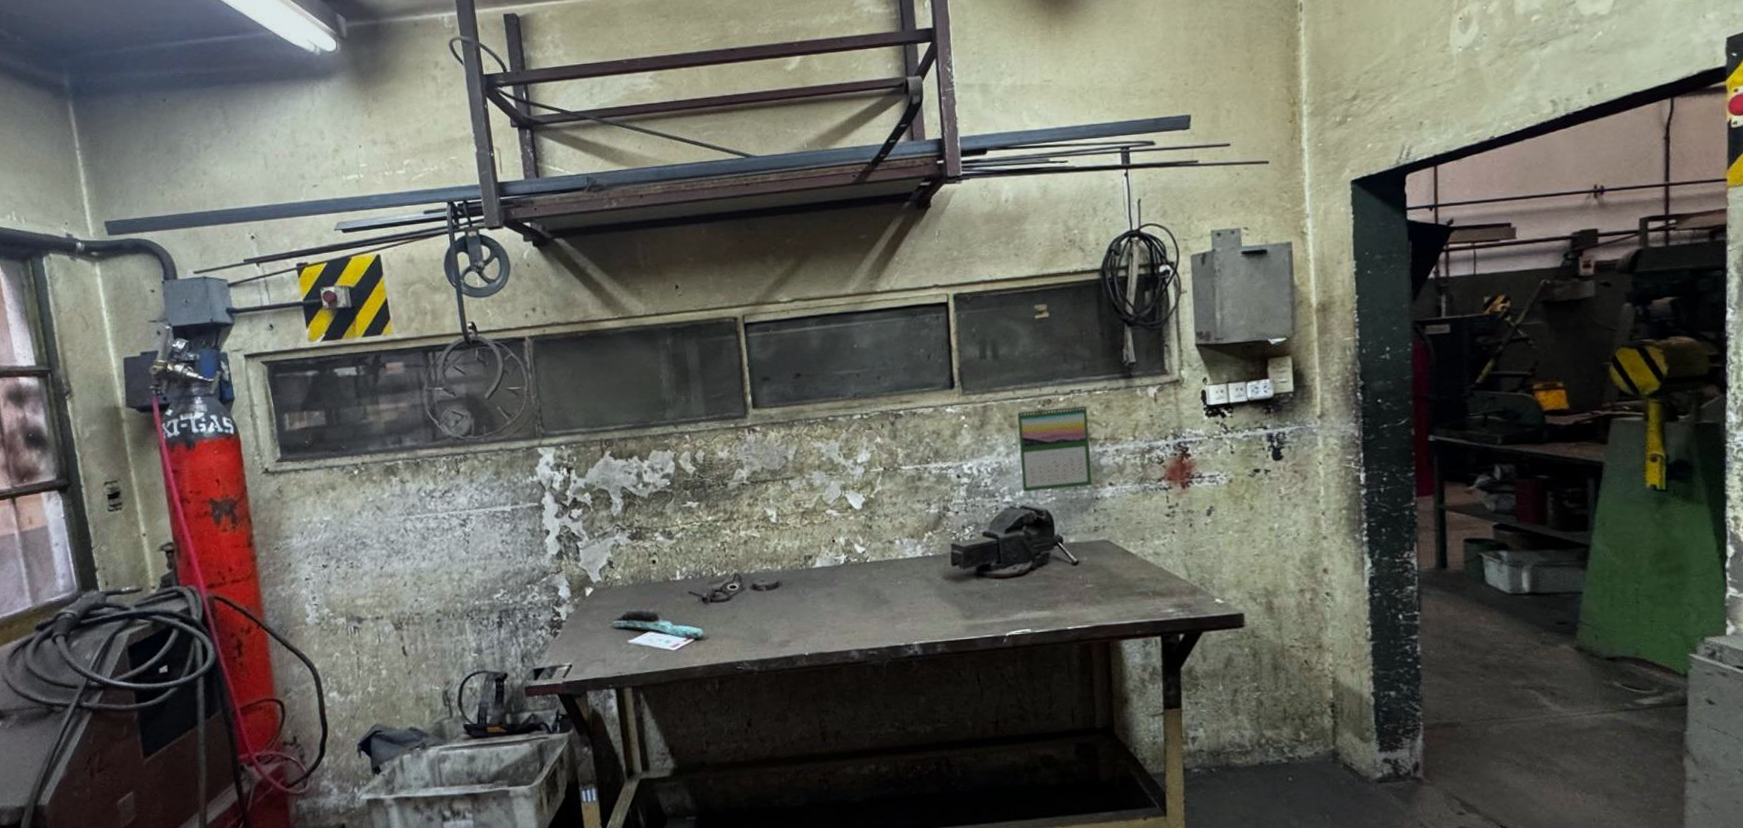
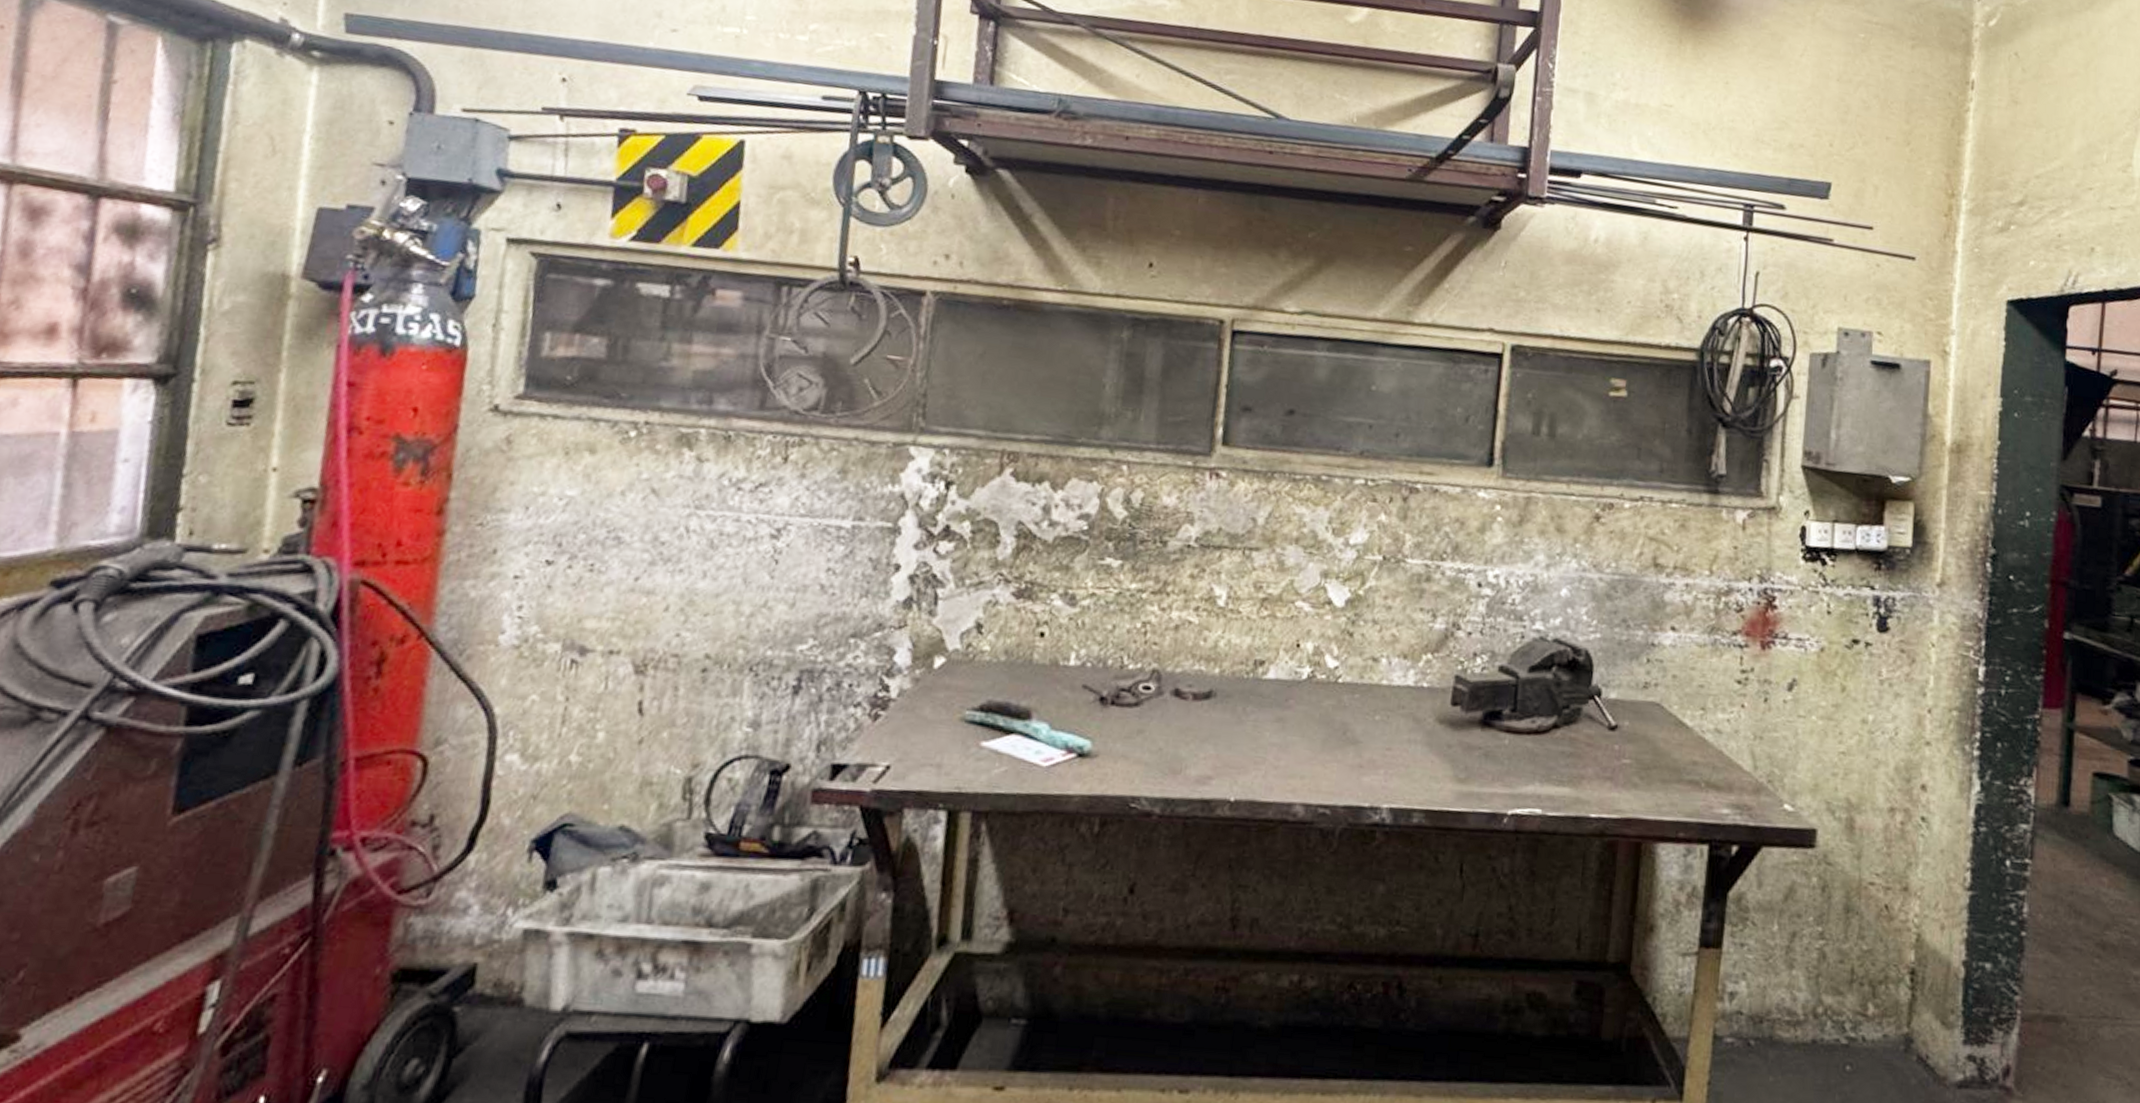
calendar: present [1016,404,1092,492] -> none [1560,510,1658,627]

